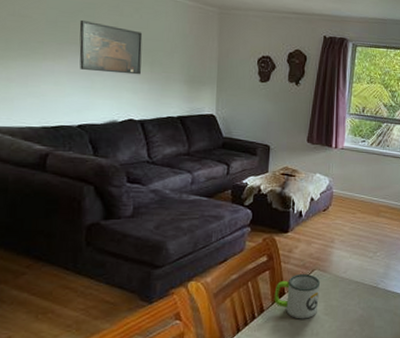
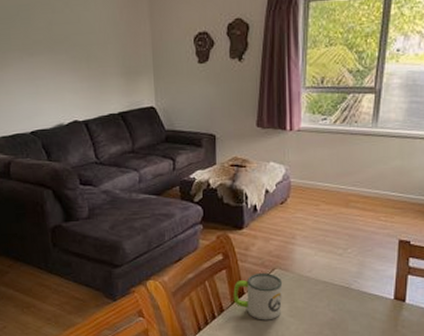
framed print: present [79,20,143,75] -> none [18,24,79,76]

